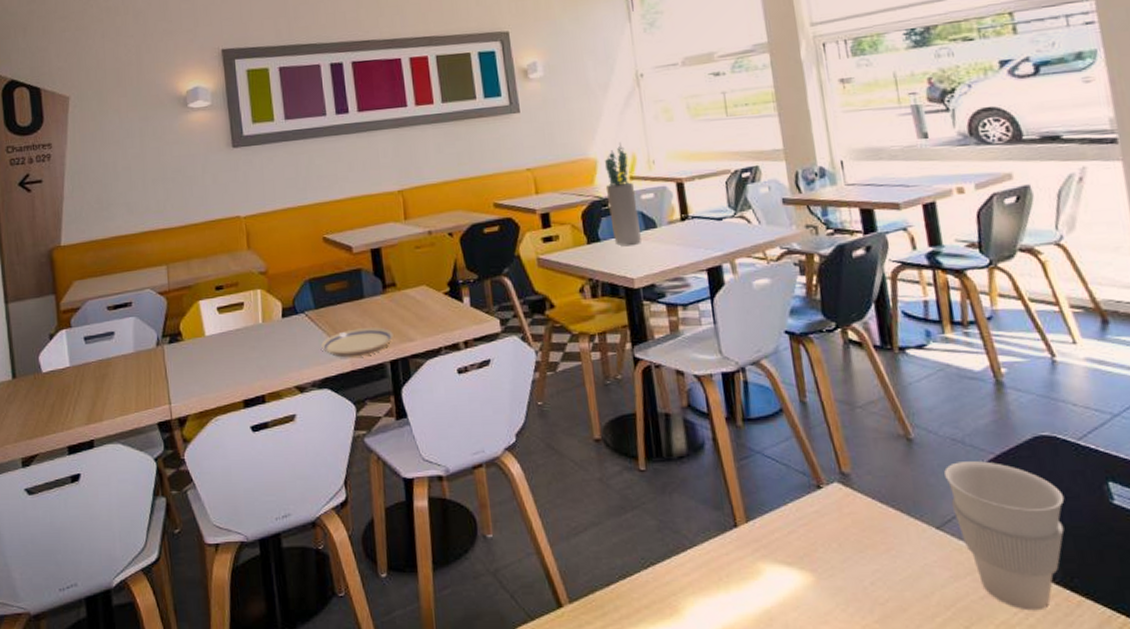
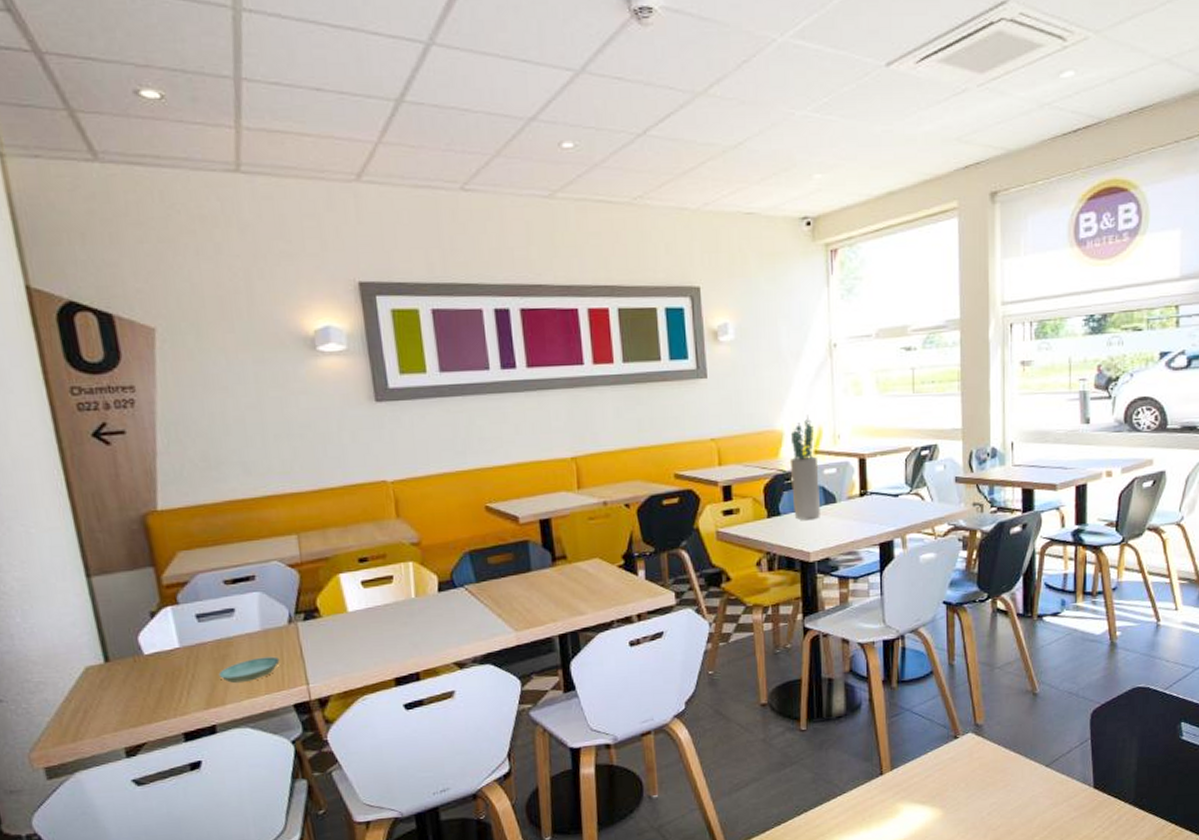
saucer: none [98,376,148,402] -> present [218,656,280,684]
plate: present [321,327,394,358] -> none [483,601,563,633]
cup: present [944,461,1065,611] -> none [1059,709,1147,826]

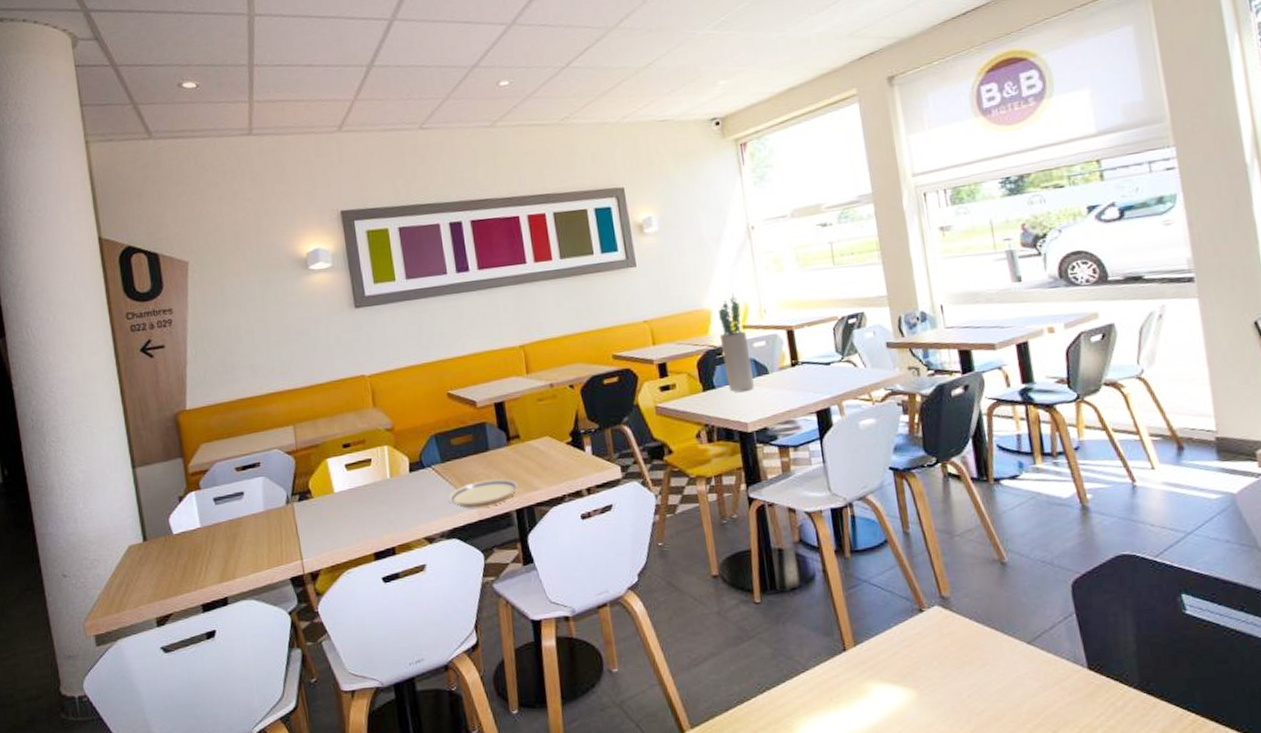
saucer: present [218,656,280,684] -> none [230,534,279,560]
plate: none [483,601,563,633] -> present [449,478,519,509]

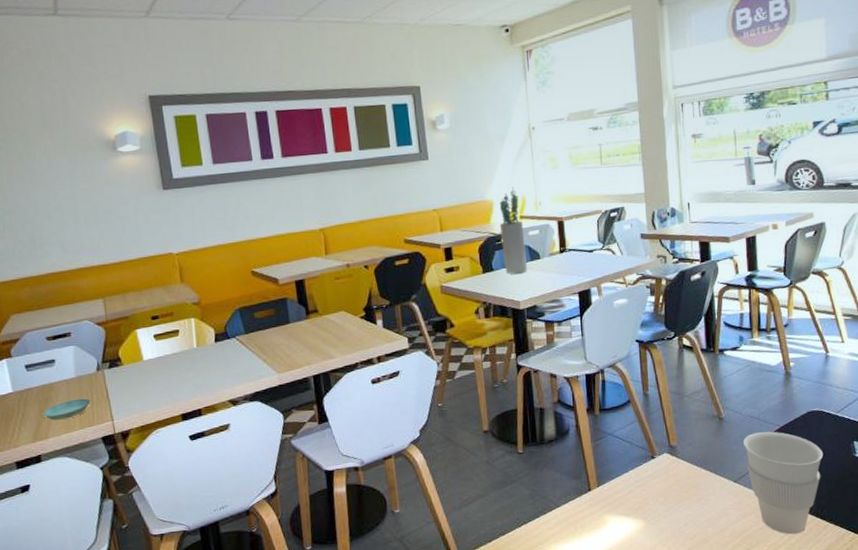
saucer: none [230,534,279,560] -> present [42,398,91,421]
plate: present [449,478,519,509] -> none [251,348,316,375]
cup: none [1035,580,1143,714] -> present [743,431,824,535]

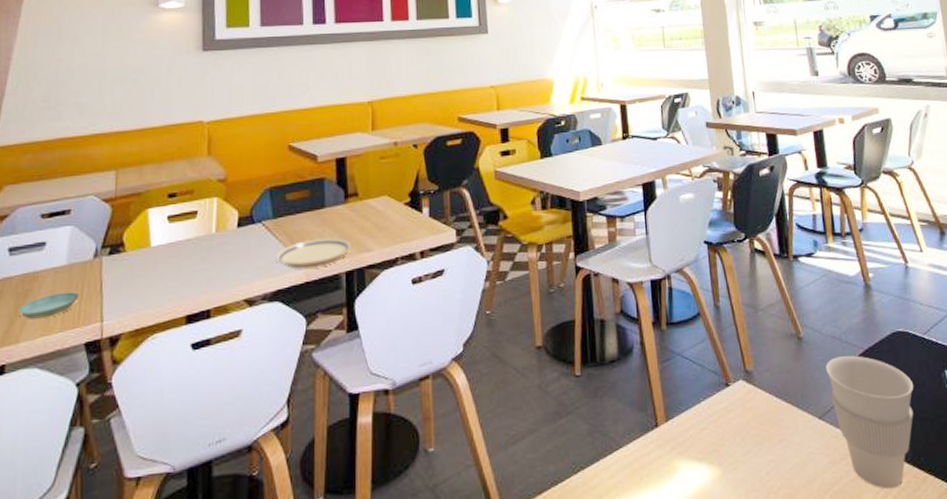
plate: none [251,348,316,375] -> present [276,237,351,269]
vase: present [499,186,528,274] -> none [559,66,589,161]

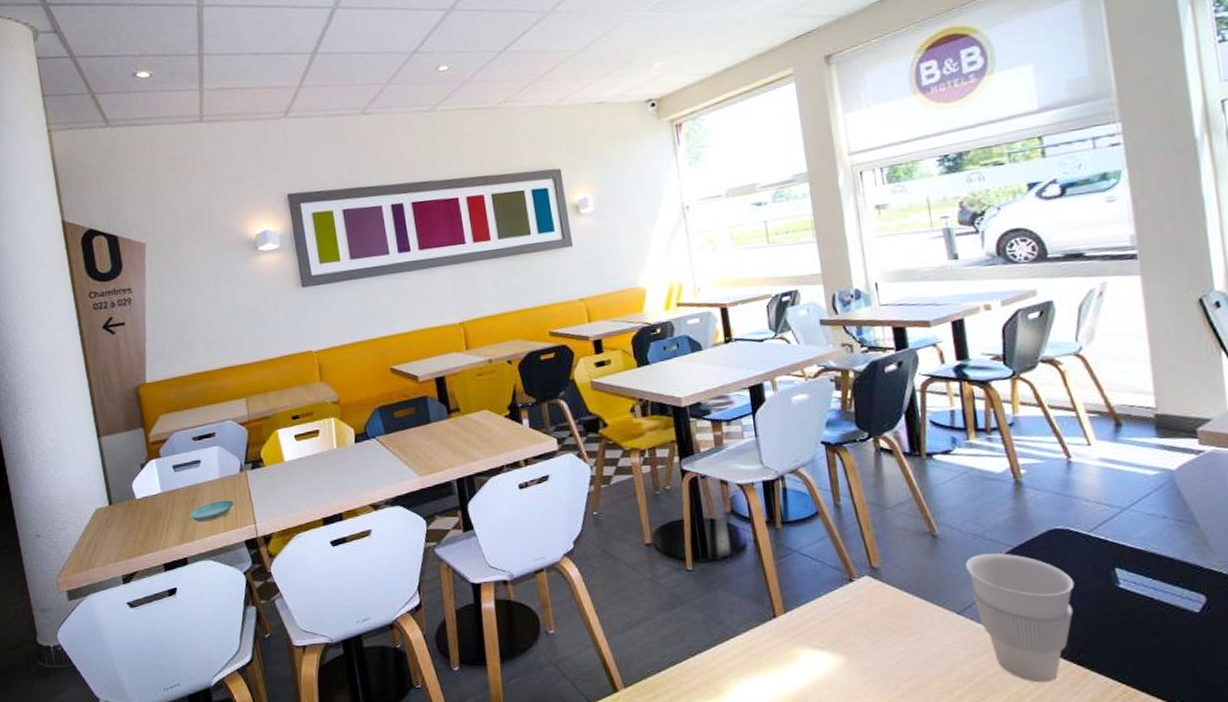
plate: present [276,237,351,269] -> none [392,449,459,478]

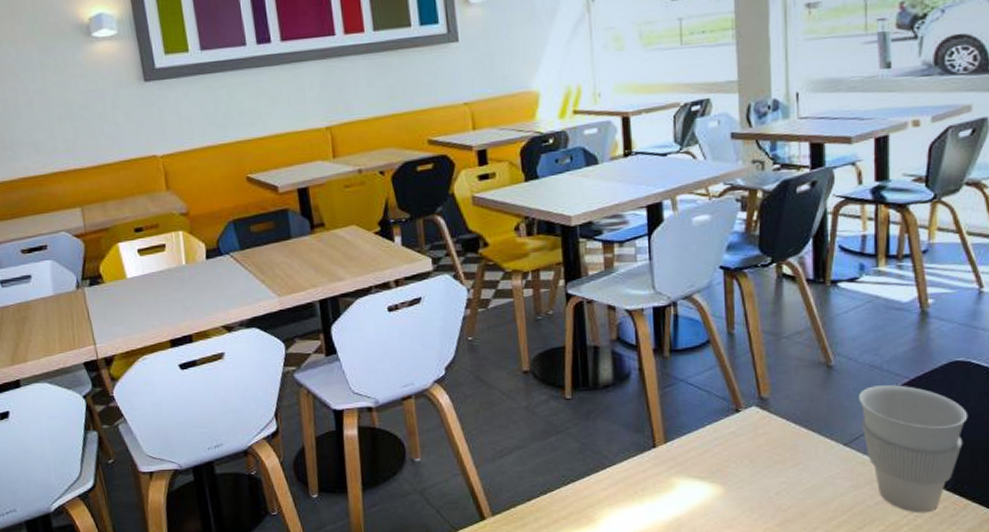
saucer: present [189,500,234,523] -> none [20,319,71,343]

